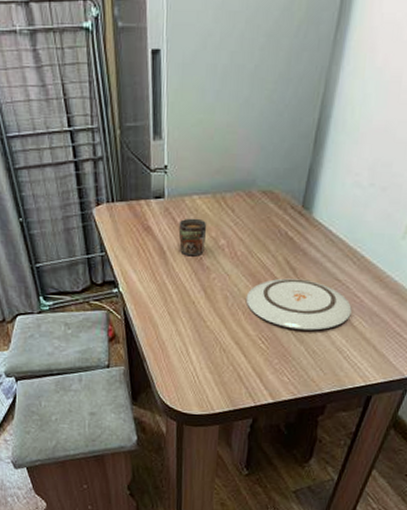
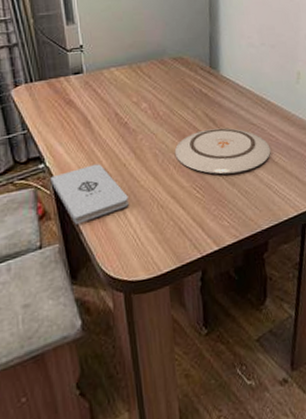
notepad: none [122,297,193,352] -> present [50,164,129,224]
mug: present [178,218,207,257] -> none [100,87,128,122]

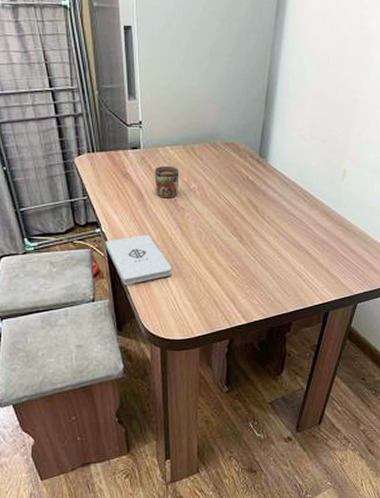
mug: none [100,87,128,122] -> present [154,165,180,198]
plate: present [174,128,271,175] -> none [217,215,306,259]

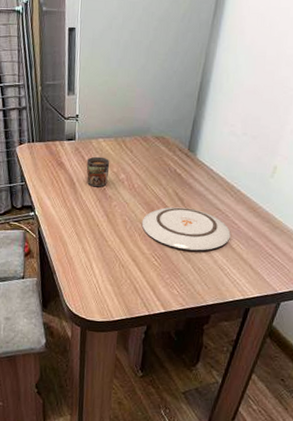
notepad: present [105,235,171,285] -> none [37,220,96,266]
plate: none [217,215,306,259] -> present [141,207,231,251]

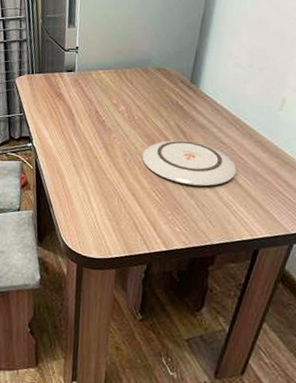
mug: present [86,156,110,187] -> none [85,88,110,119]

